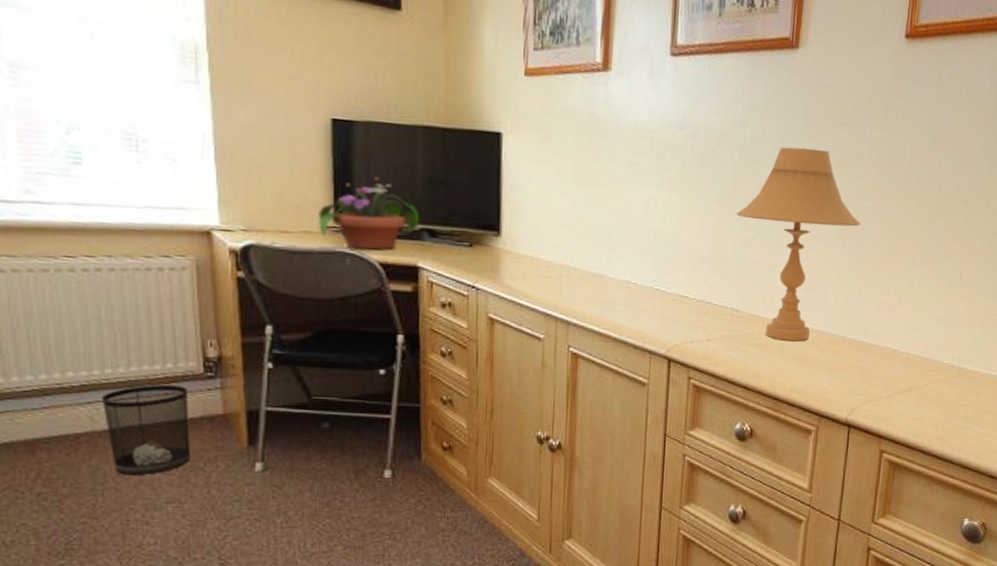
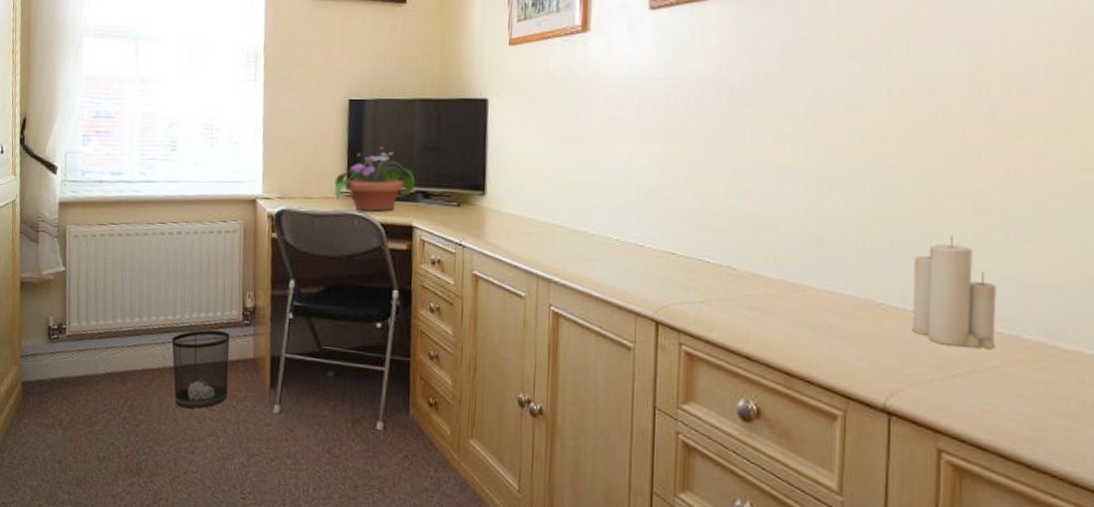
lamp: present [736,147,860,342] -> none [728,87,884,306]
candle: none [870,283,930,372] -> present [912,235,997,349]

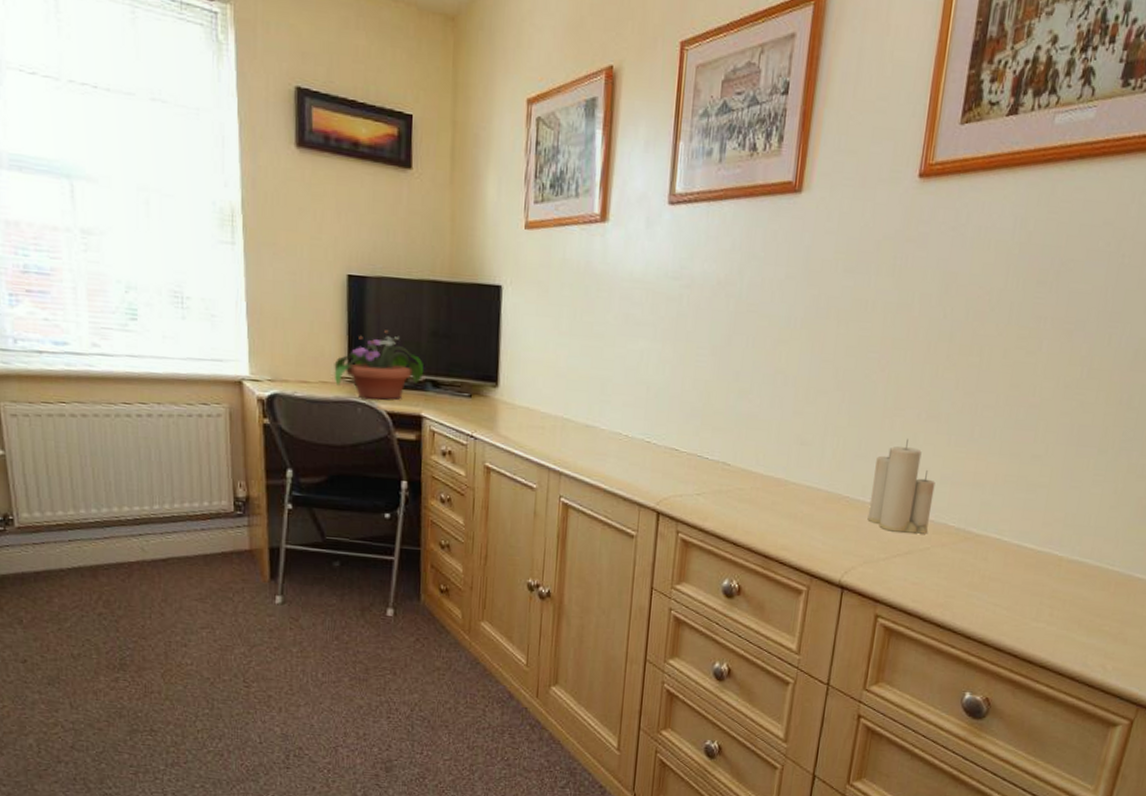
waste bin: present [171,329,230,409] -> none [149,520,223,602]

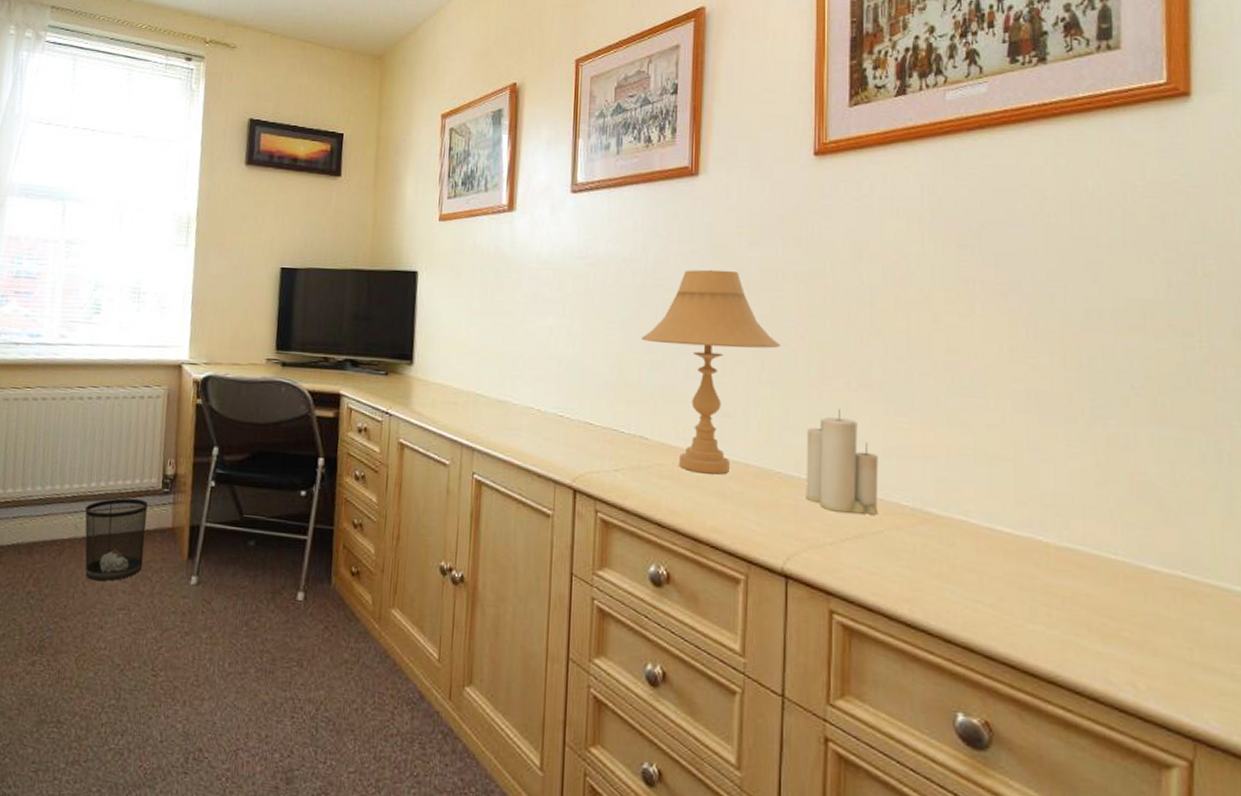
waste bin: none [149,520,223,602] -> present [84,497,148,581]
potted flower: present [334,330,424,401] -> none [262,315,345,380]
lamp: none [731,296,862,499] -> present [641,269,780,475]

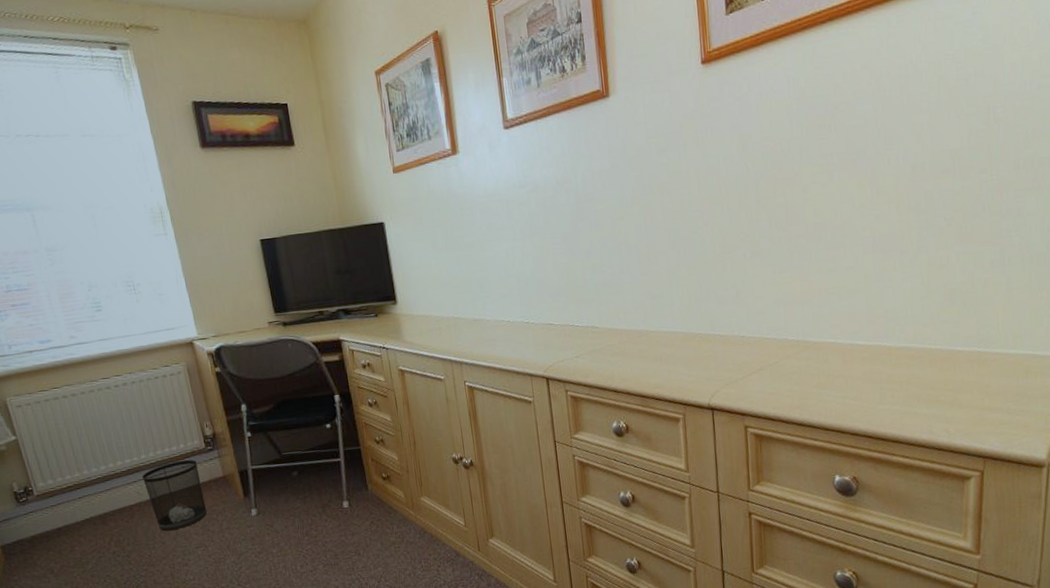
lamp: present [641,269,780,475] -> none [581,177,691,347]
candle: present [805,409,879,515] -> none [717,276,773,355]

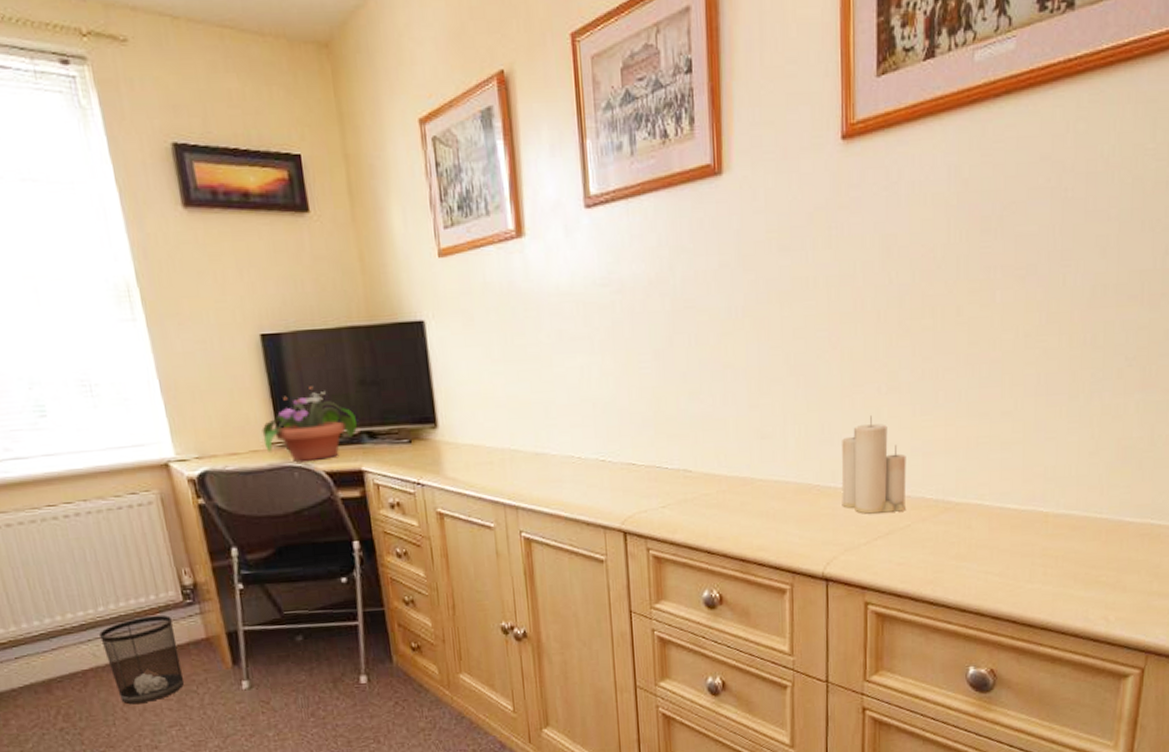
potted flower: none [262,277,336,335] -> present [262,386,358,462]
candle: none [717,276,773,355] -> present [841,416,906,514]

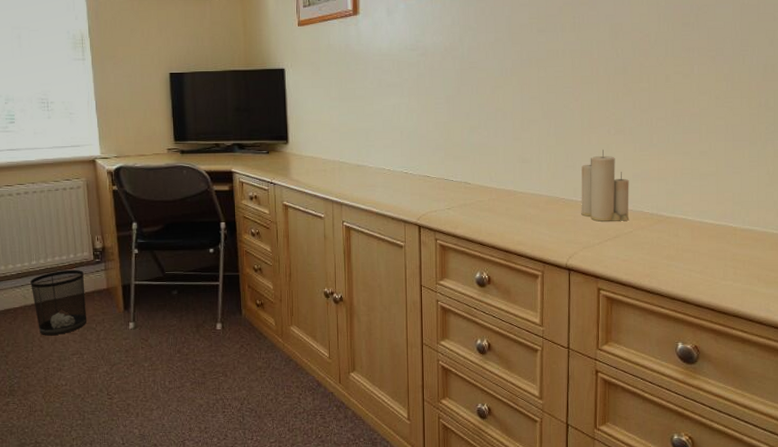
potted flower: present [262,386,358,462] -> none [163,110,232,164]

